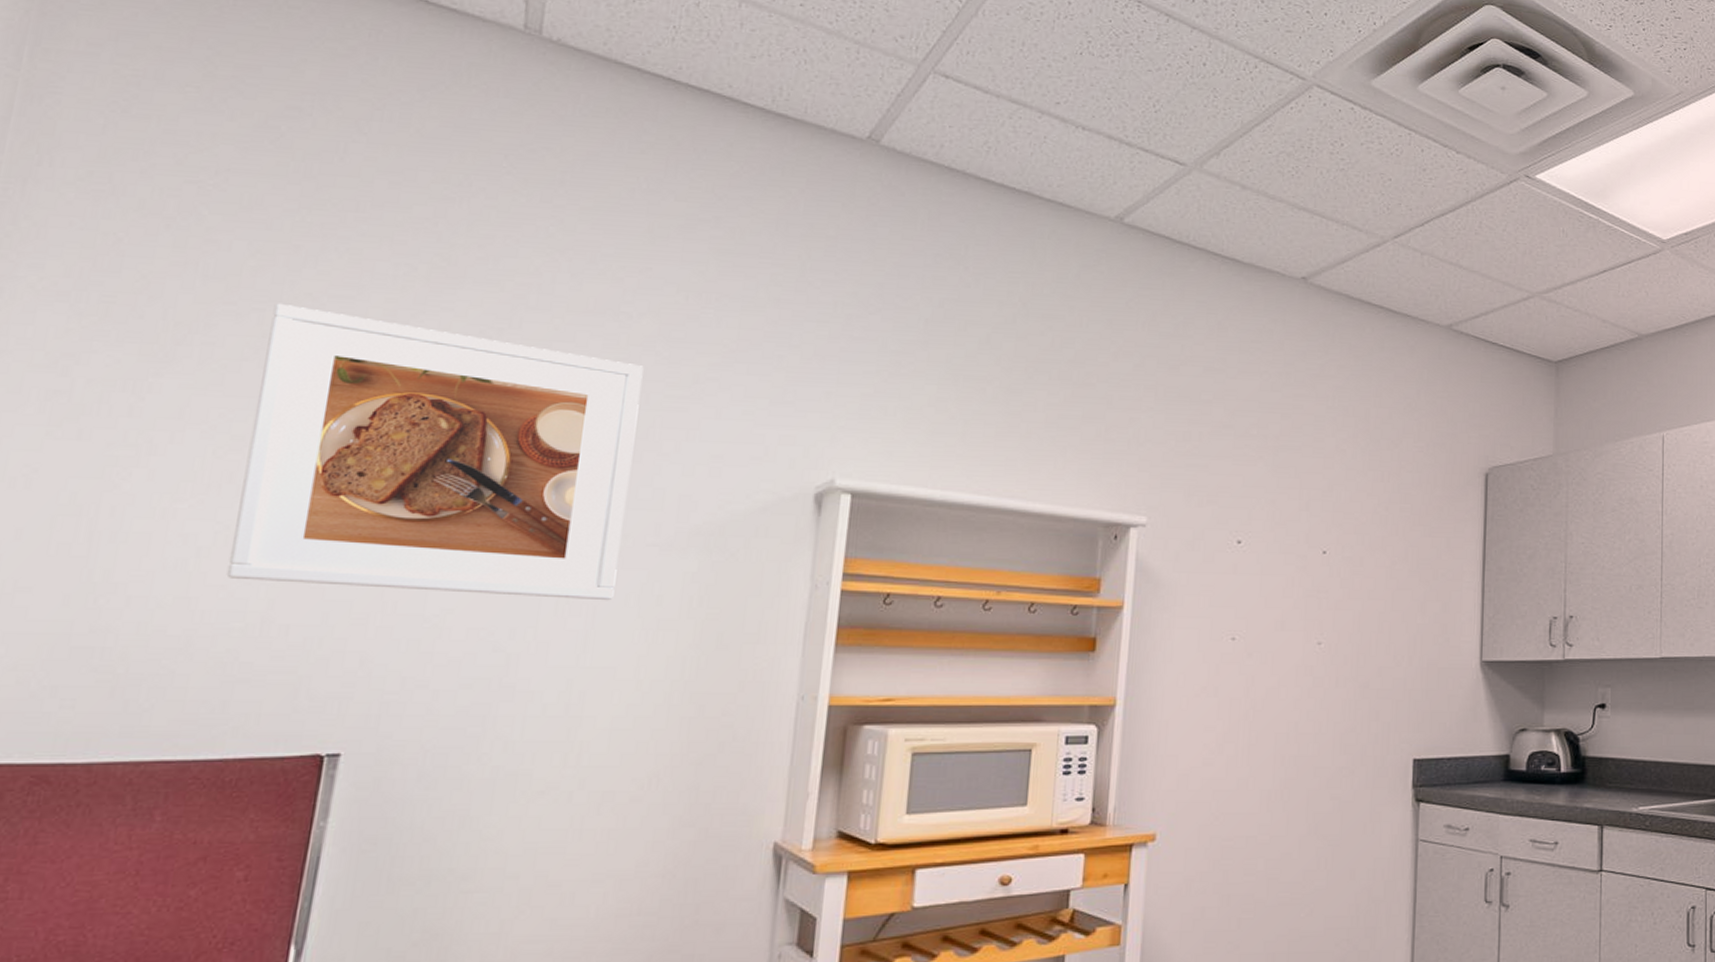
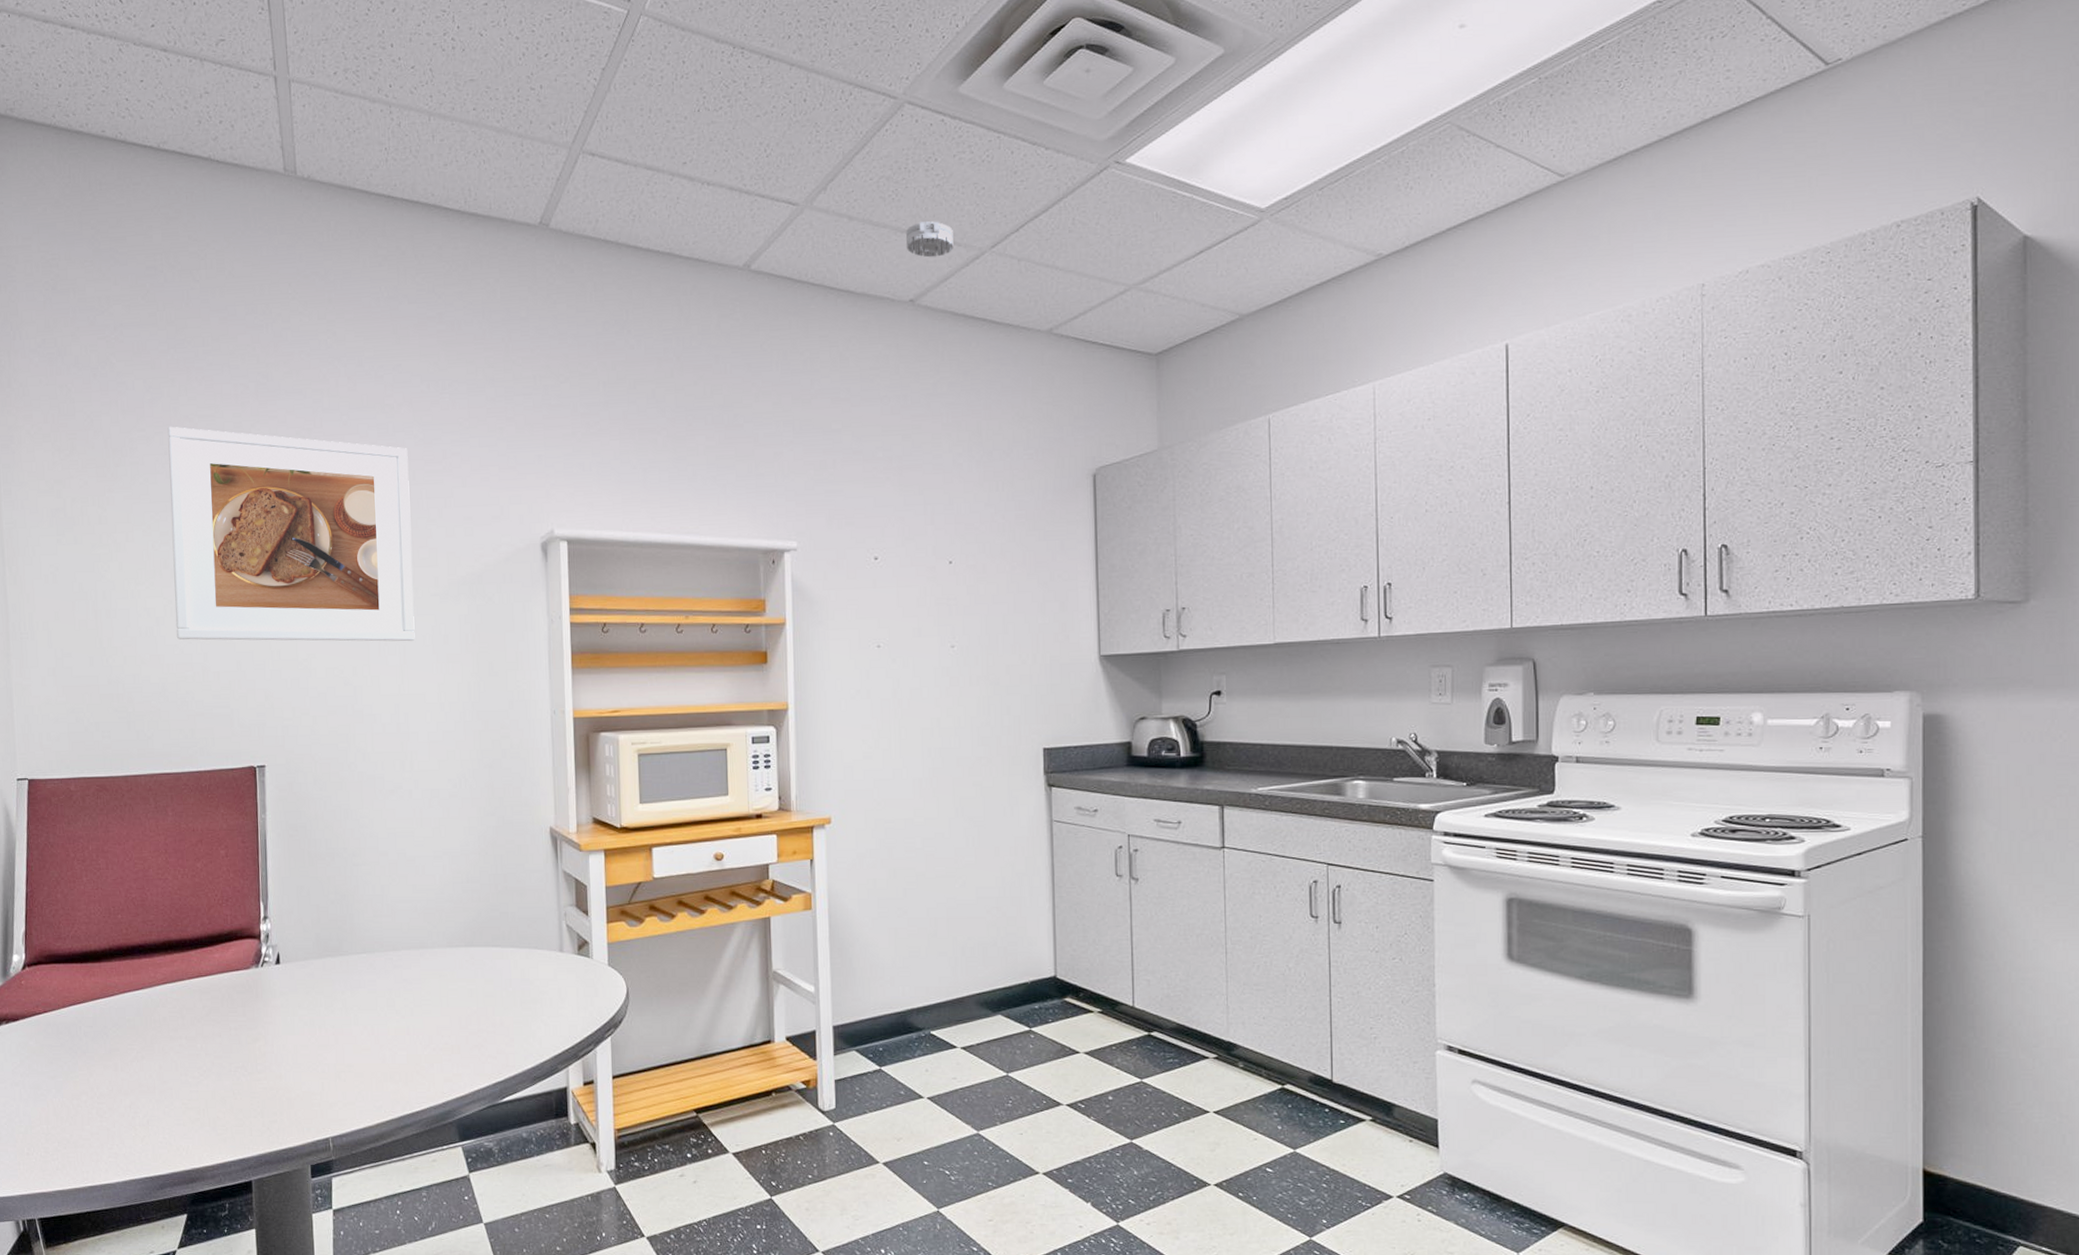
smoke detector: none [1303,202,1355,239] -> present [906,221,954,258]

